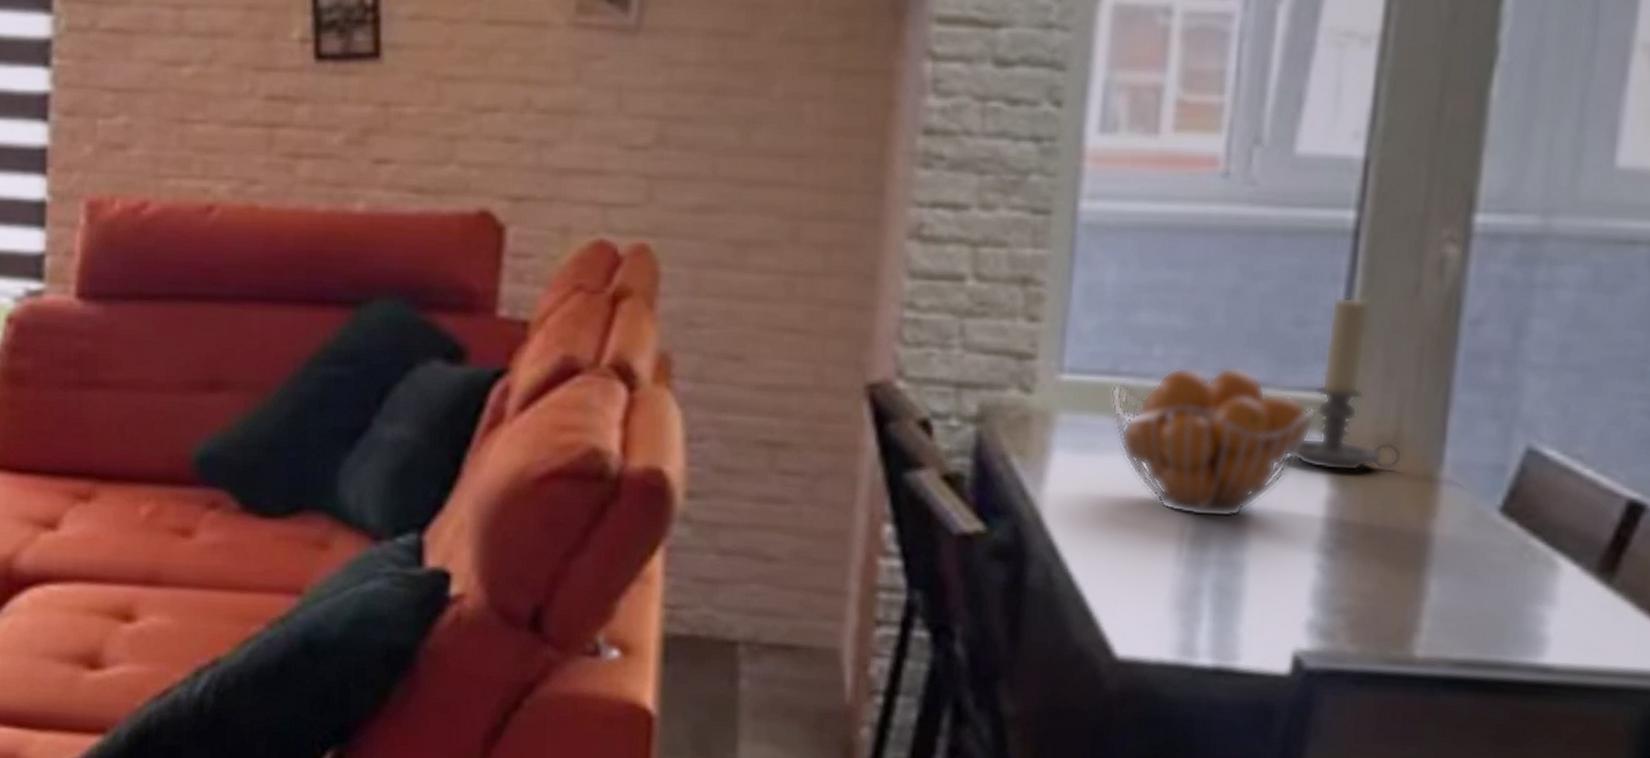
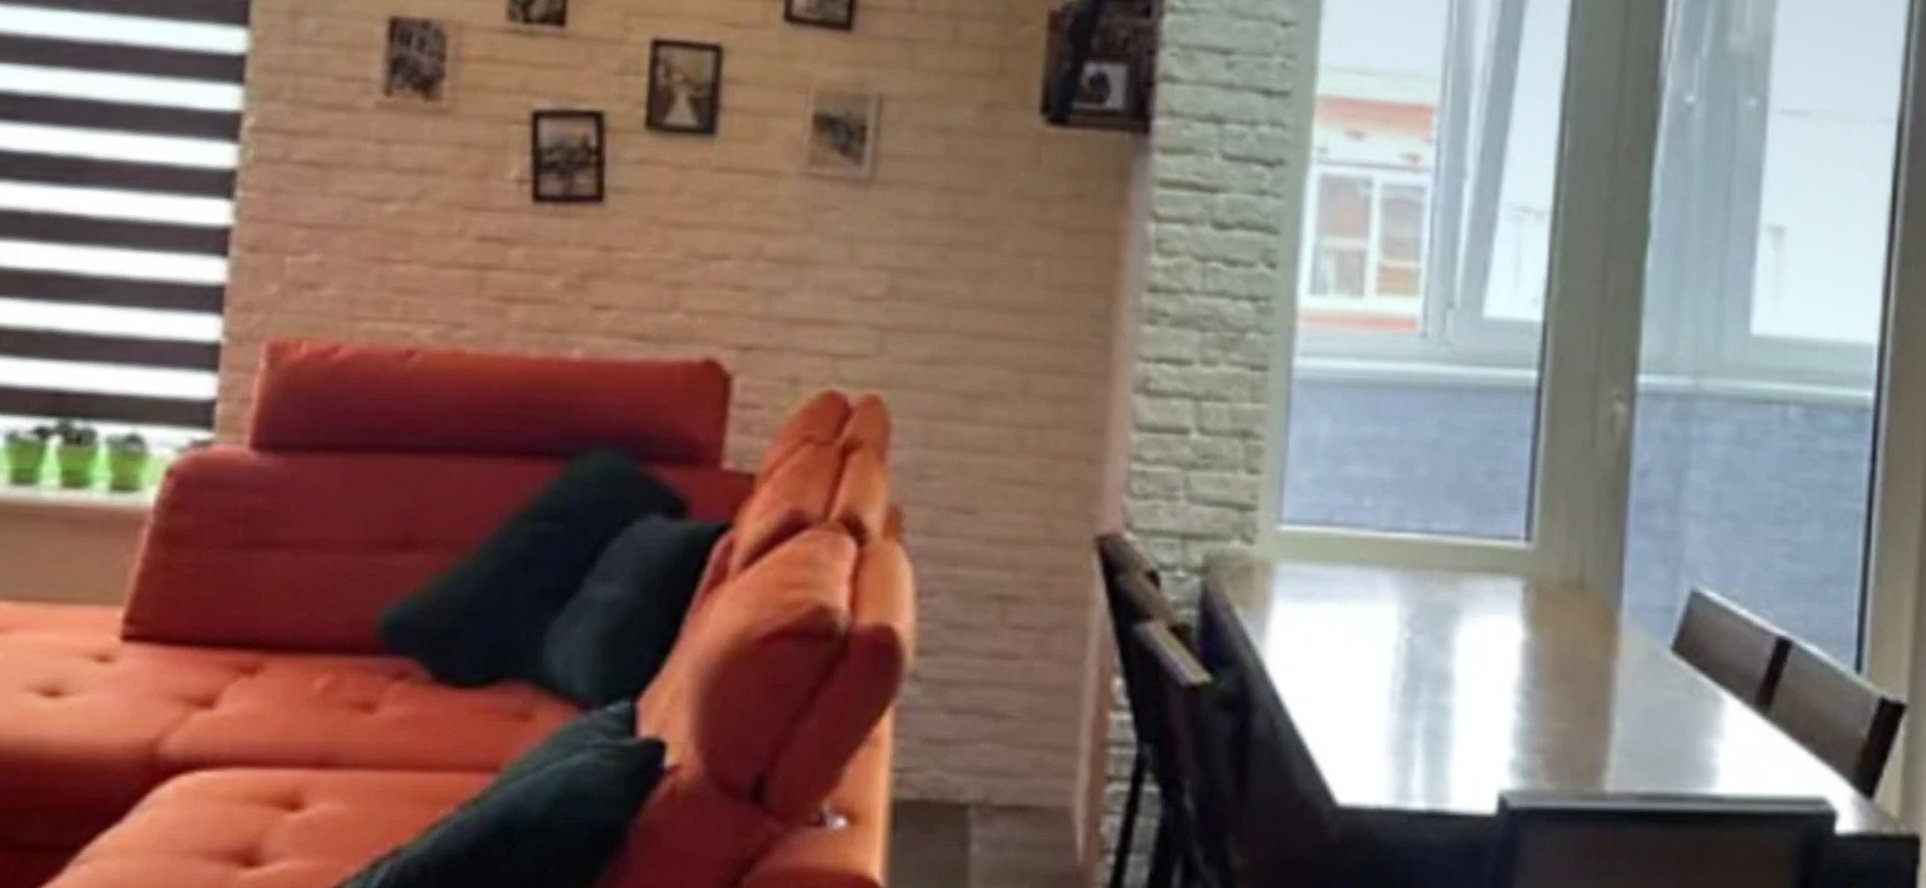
fruit basket: present [1110,367,1317,518] -> none [1326,517,1511,662]
candle holder: present [1287,297,1403,472] -> none [1487,450,1587,615]

